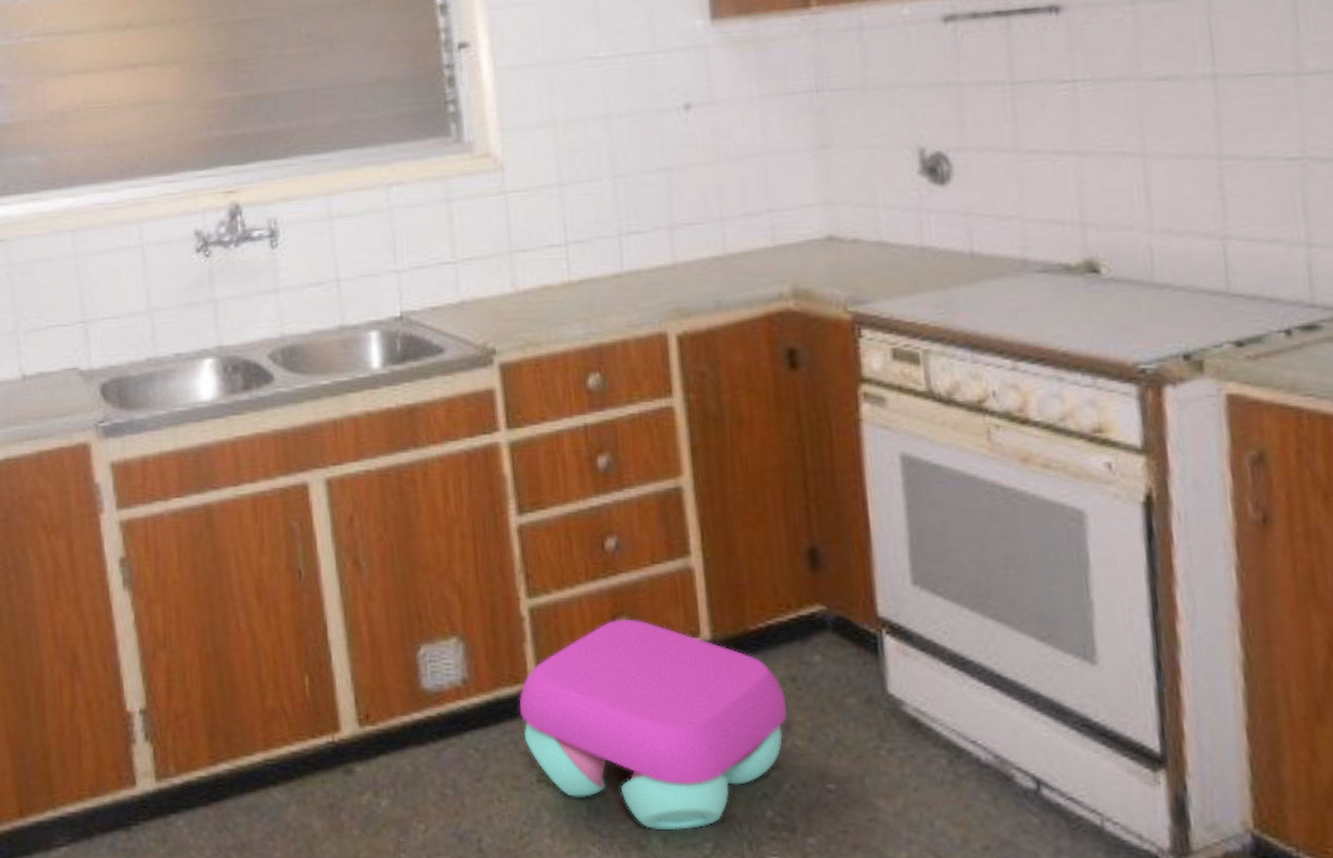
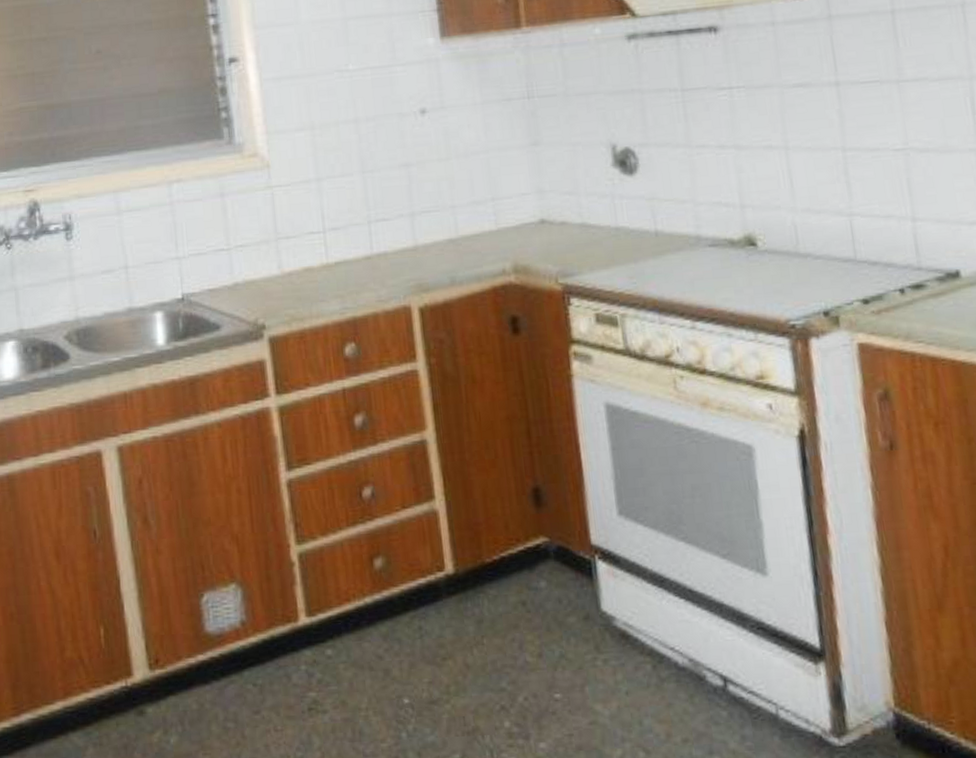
stool: present [519,618,788,831] -> none [291,558,520,746]

